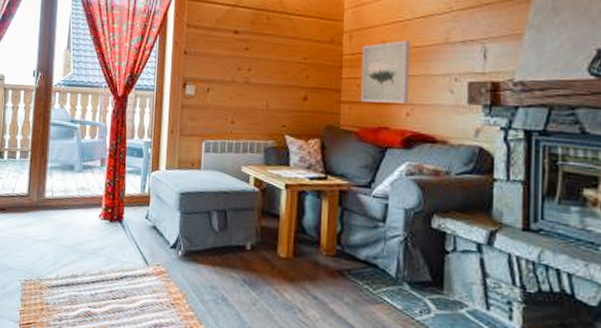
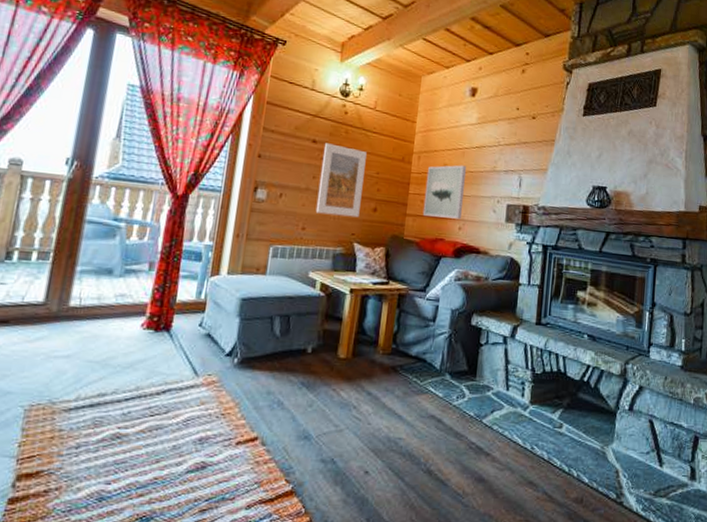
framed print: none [243,32,291,108] -> present [315,143,367,218]

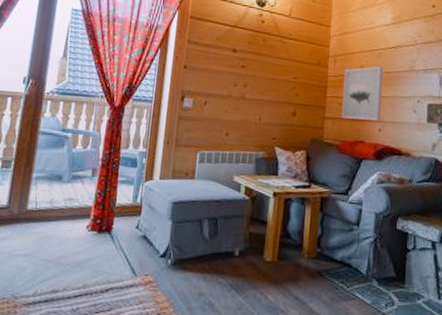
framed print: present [315,143,367,218] -> none [238,51,284,122]

